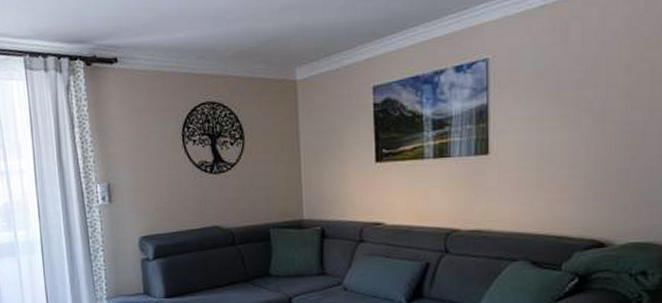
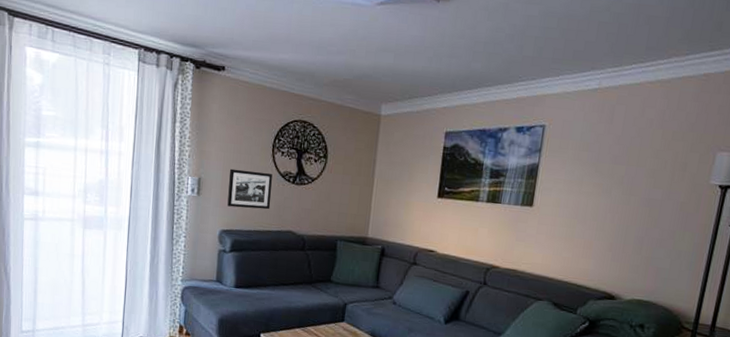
picture frame: none [139,166,190,210] -> present [227,168,272,210]

